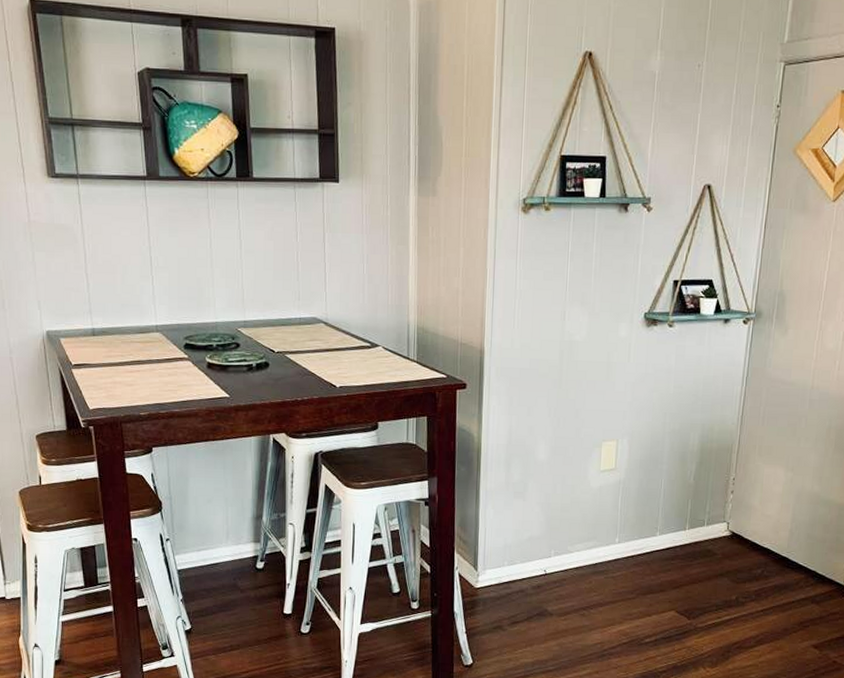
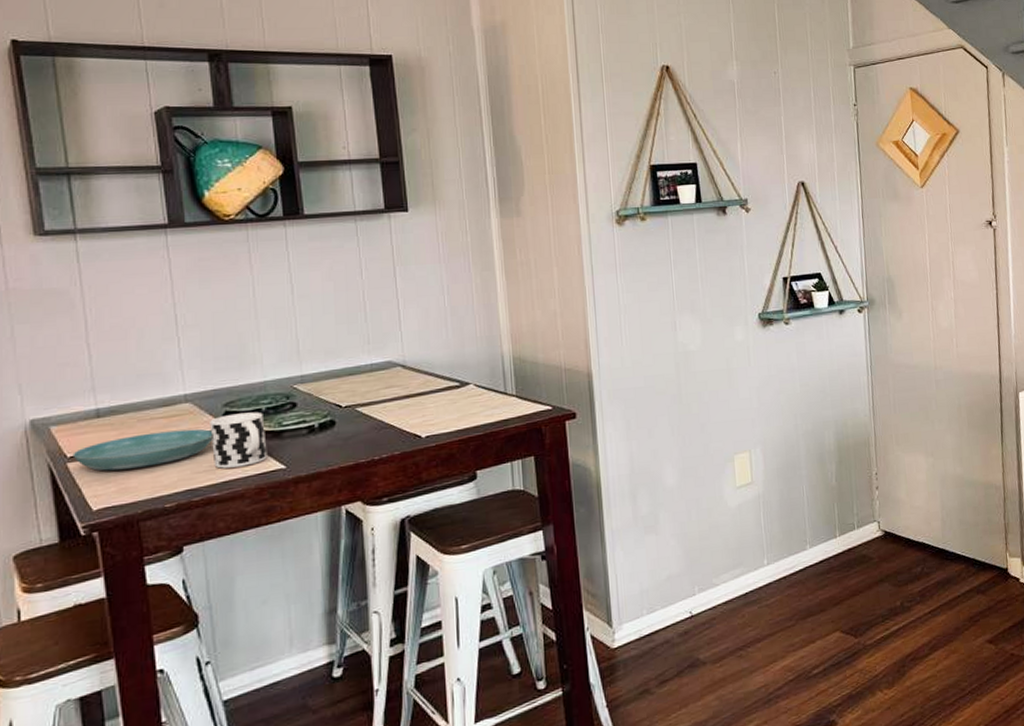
saucer: none [76,353,176,381] -> present [72,429,213,471]
cup: none [174,346,216,391] -> present [210,411,268,469]

